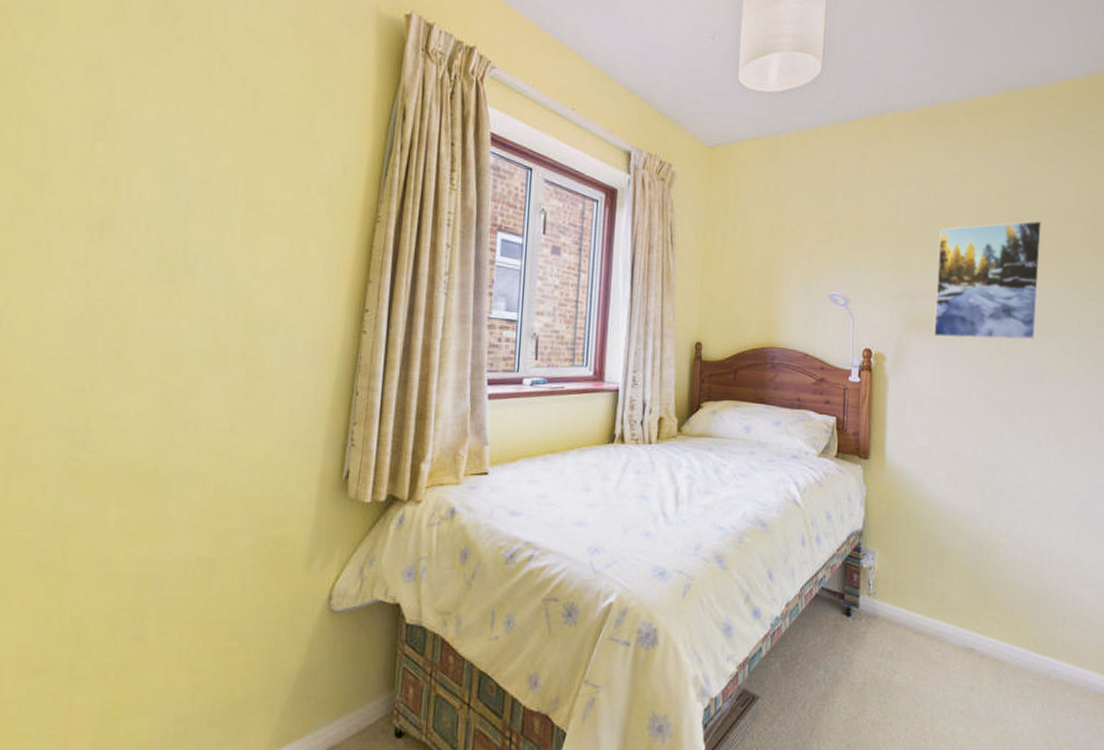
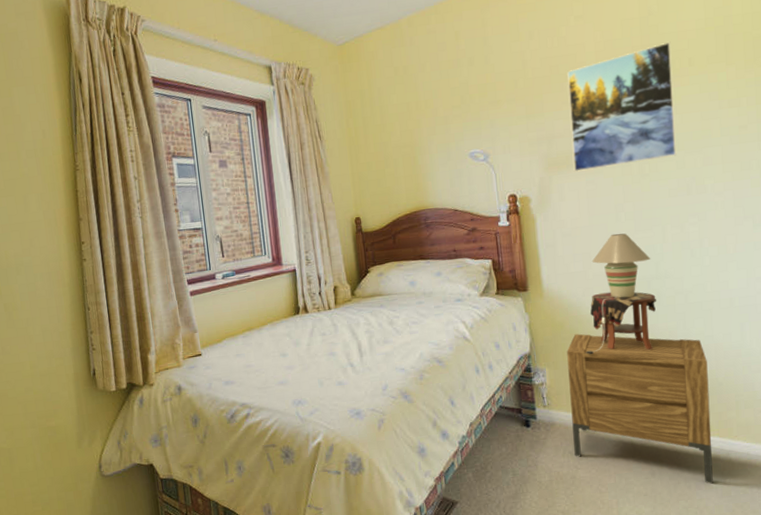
nightstand: none [894,516,1040,707] -> present [567,334,713,484]
table lamp: none [920,411,999,546] -> present [586,233,657,354]

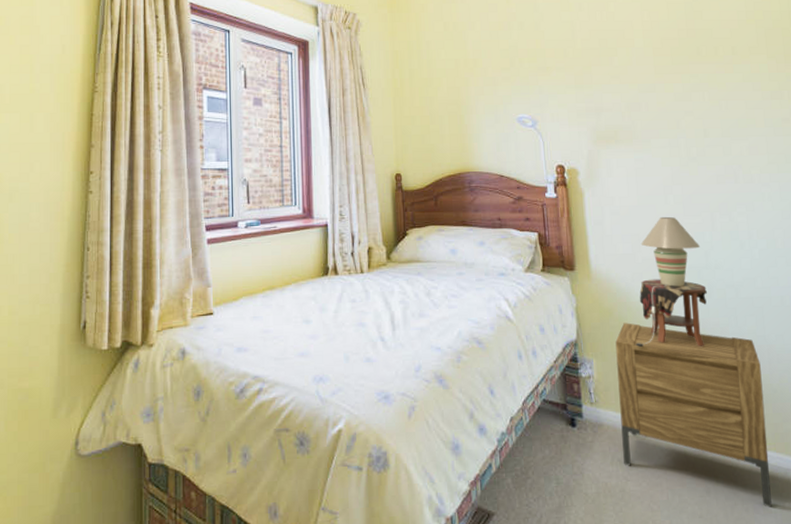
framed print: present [567,41,678,172] -> none [616,29,724,148]

